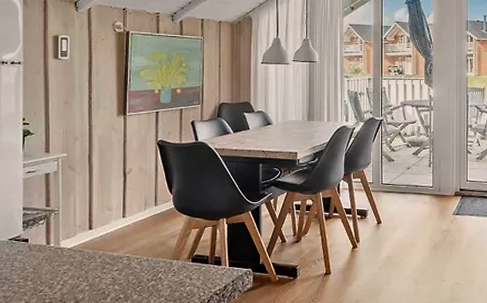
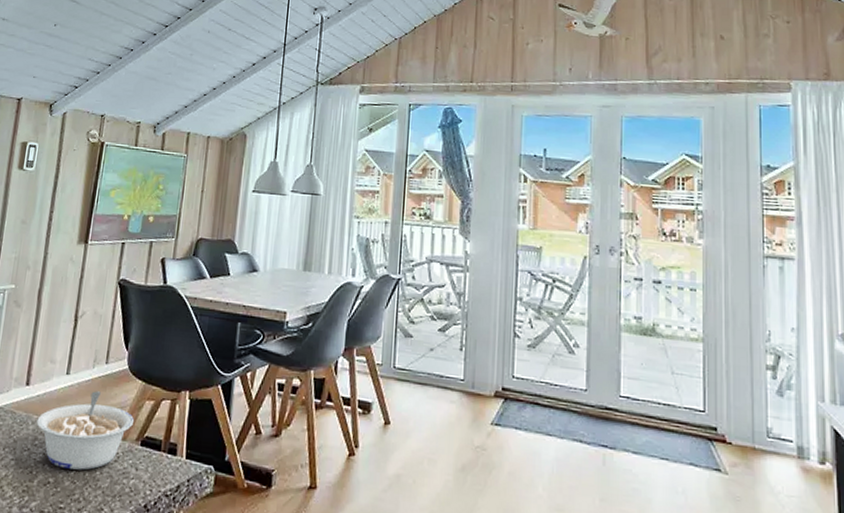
legume: none [103,227,185,286] -> present [36,391,135,470]

